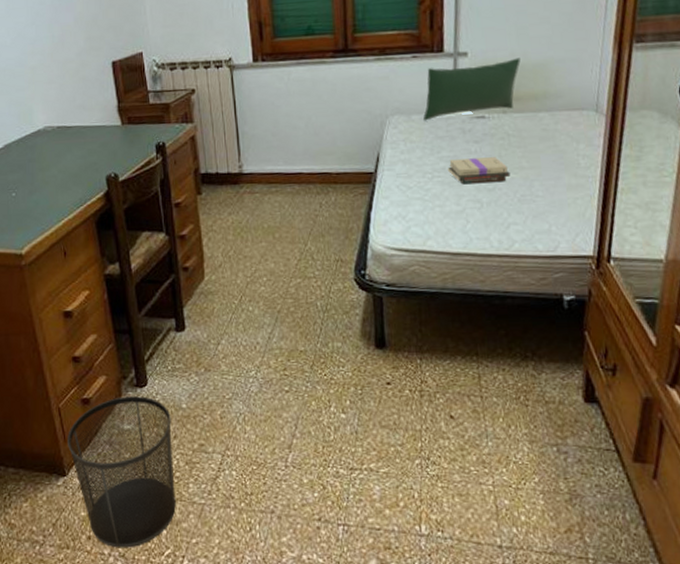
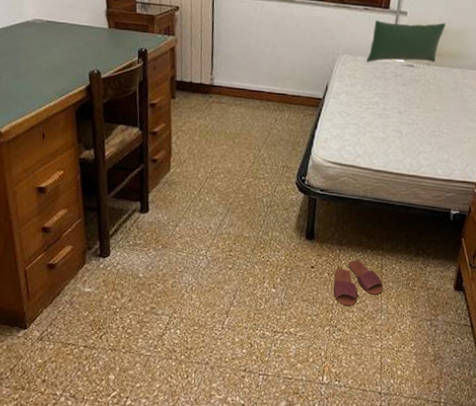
waste bin: present [66,396,176,548] -> none [30,264,129,390]
slippers: none [418,370,486,432] -> present [334,260,383,306]
books: present [447,157,511,185] -> none [379,96,426,119]

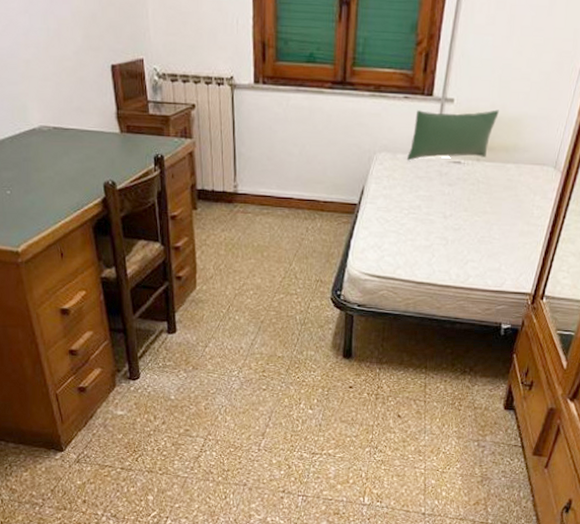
slippers: present [334,260,383,306] -> none [374,379,427,427]

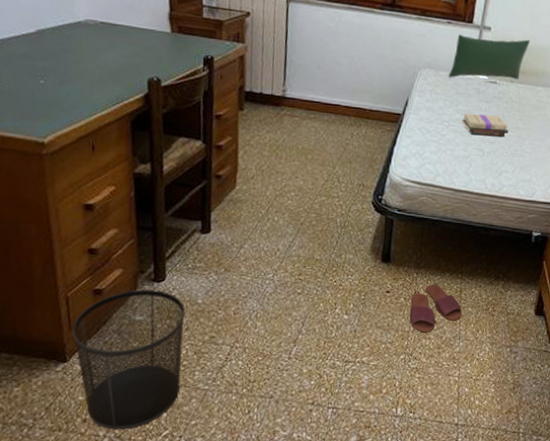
waste bin: none [64,387,162,510] -> present [71,289,186,430]
slippers: none [374,379,427,427] -> present [410,284,462,333]
books: none [422,199,475,224] -> present [461,113,509,137]

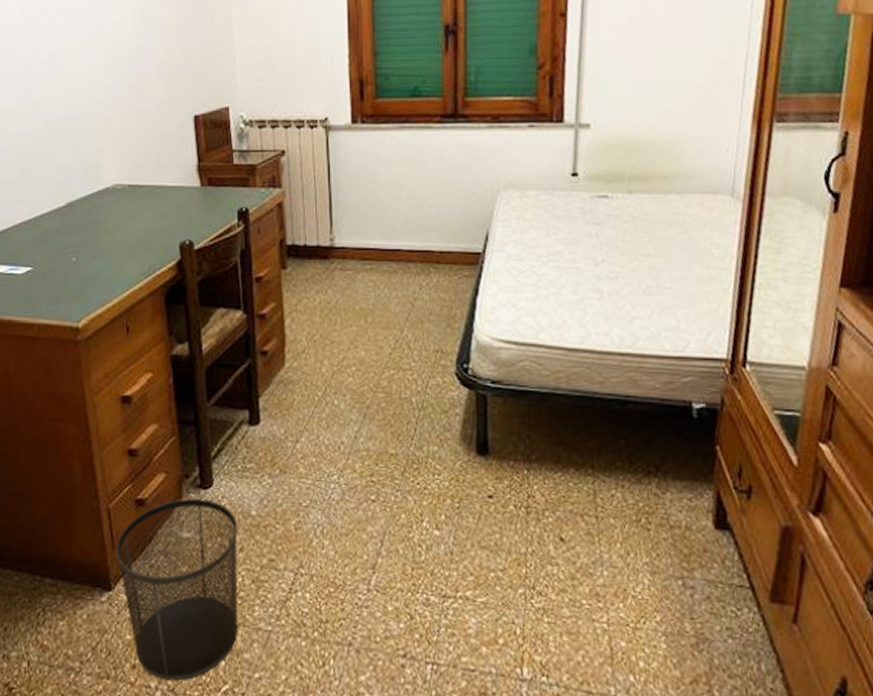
slippers: present [410,284,462,333] -> none [524,484,601,556]
pillow: present [449,34,530,80] -> none [539,132,649,198]
books: present [461,113,509,137] -> none [564,242,635,271]

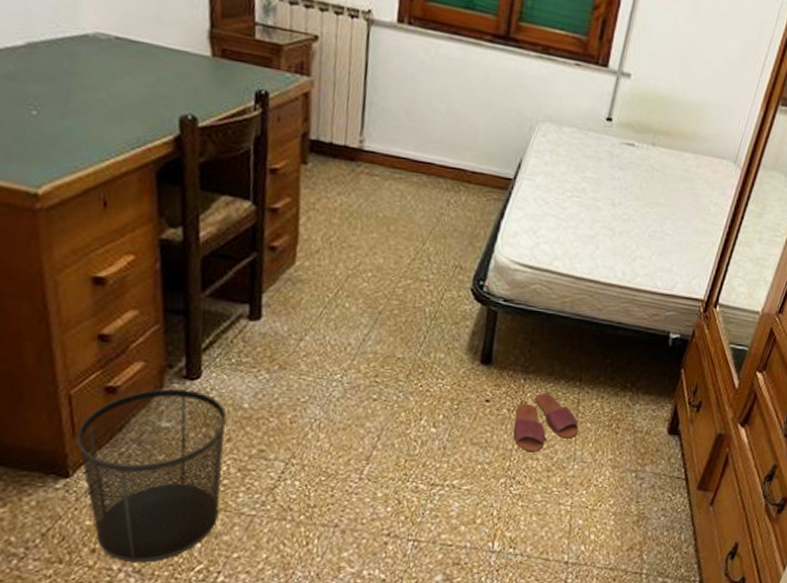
slippers: none [524,484,601,556] -> present [513,392,579,452]

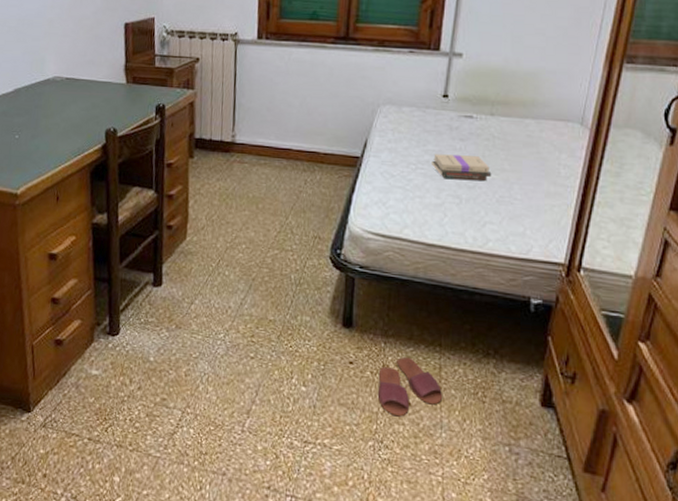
waste bin: present [75,388,227,563] -> none [35,342,138,491]
books: none [587,181,647,214] -> present [431,154,492,181]

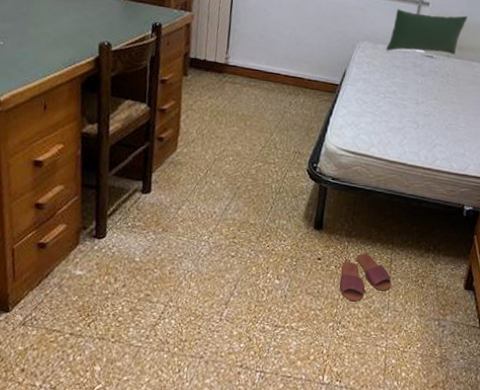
pillow: none [414,64,513,114] -> present [386,9,468,55]
books: present [431,154,492,181] -> none [397,86,444,110]

